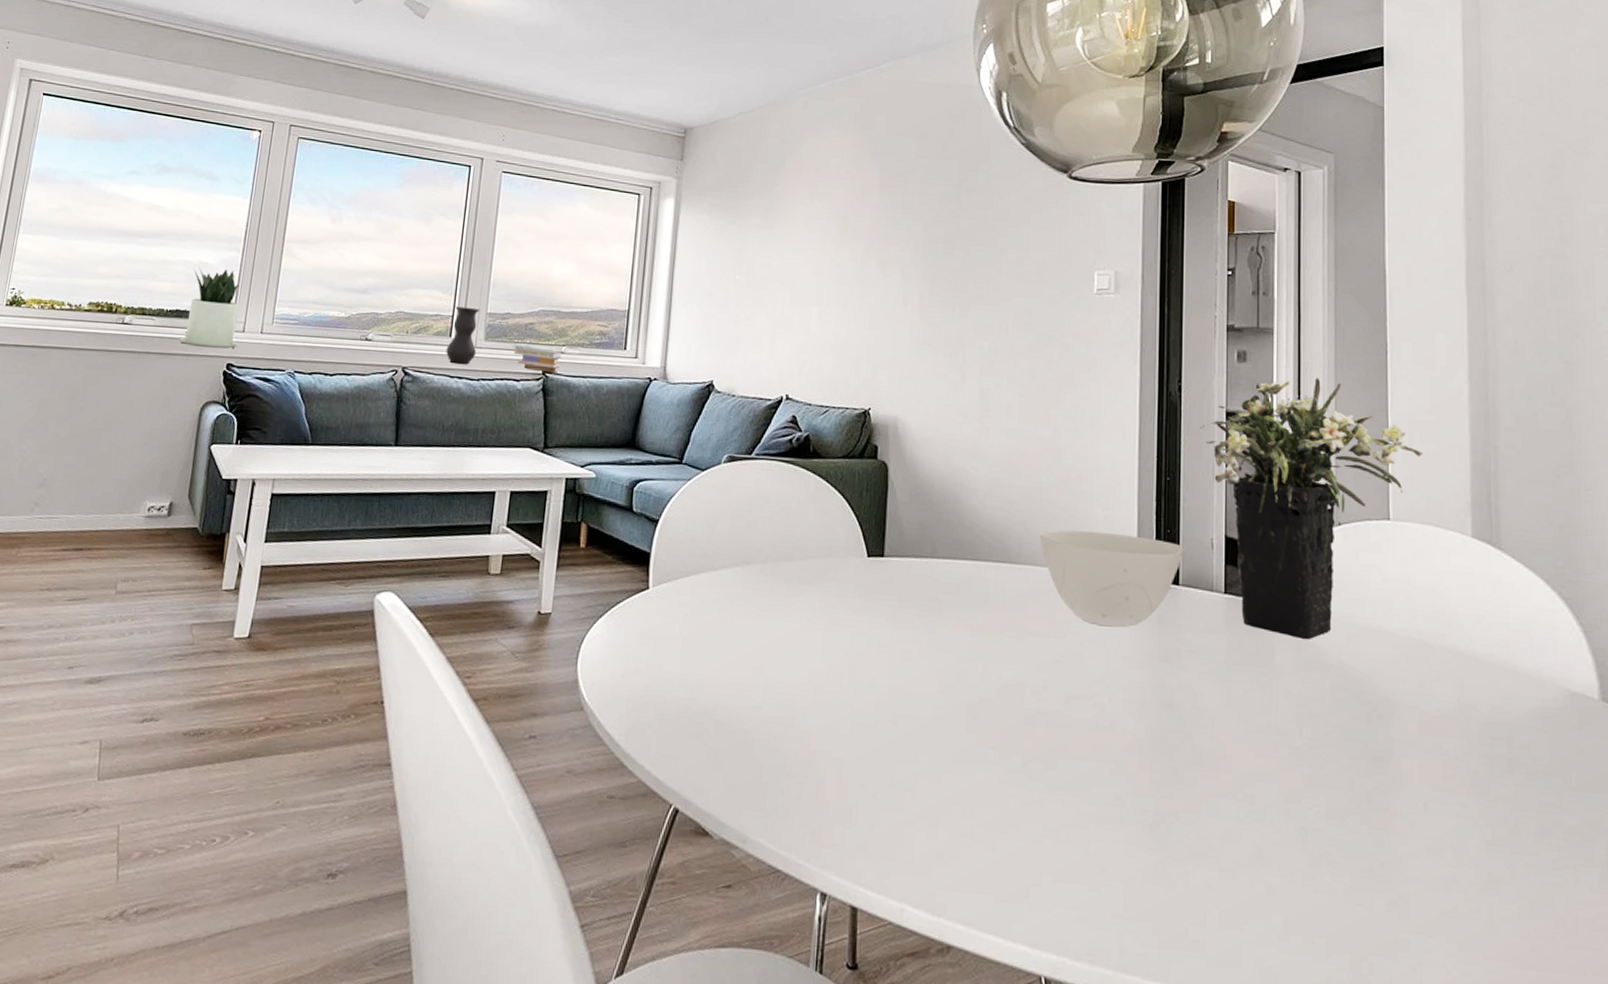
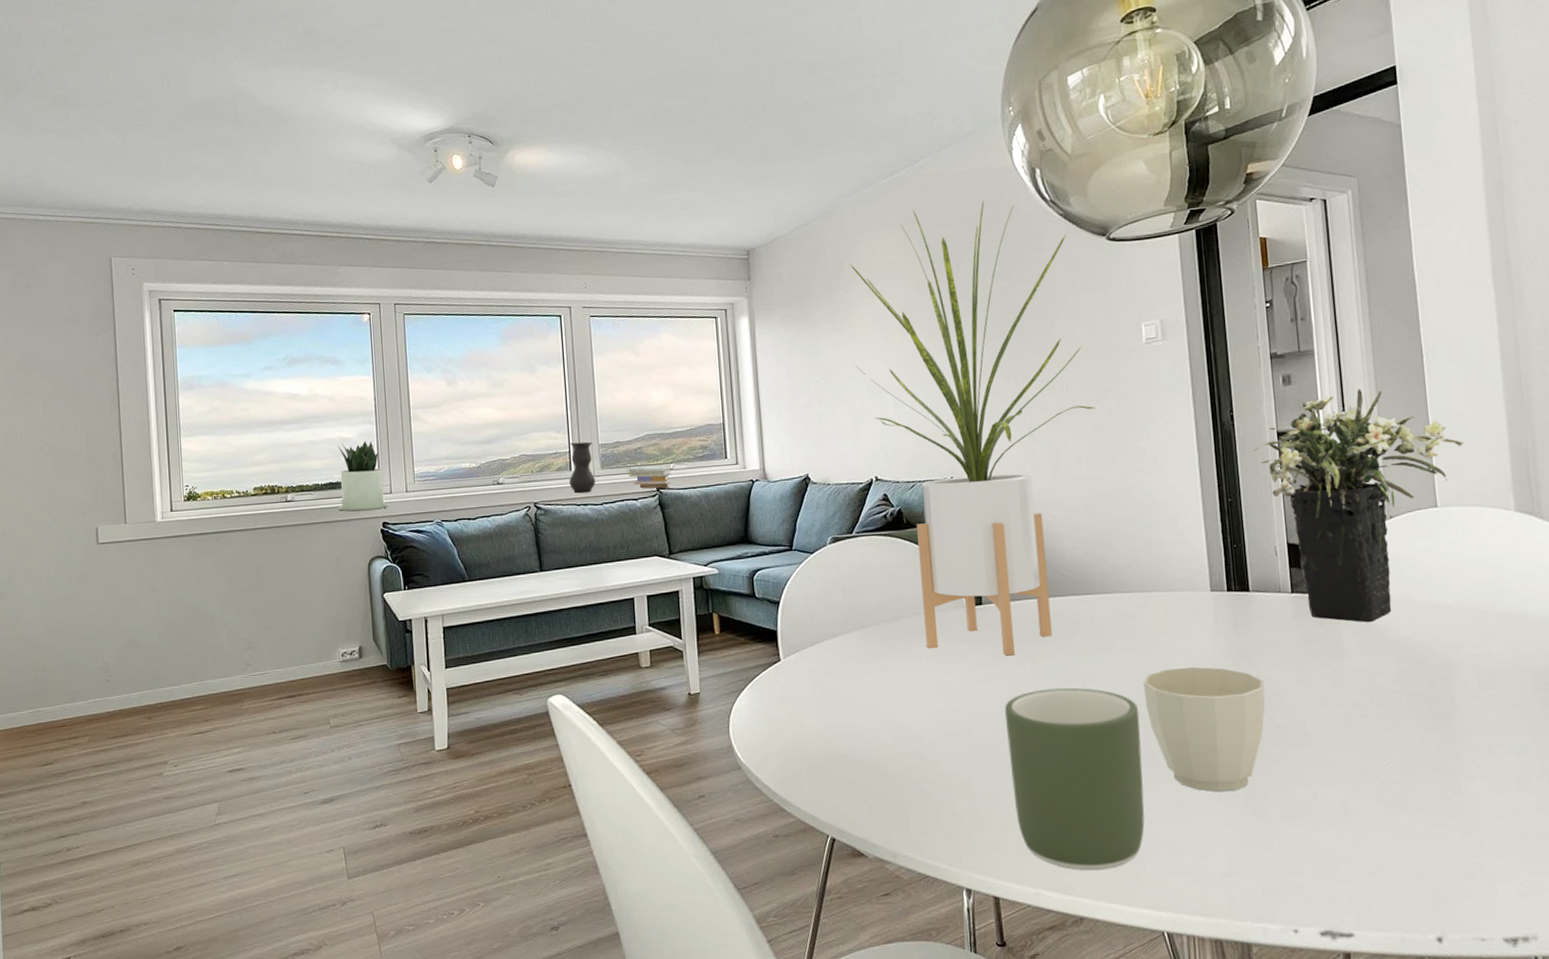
house plant: none [782,114,1035,621] -> present [850,199,1096,656]
mug: none [890,665,1043,890] -> present [1004,687,1145,870]
bowl: present [1040,530,1184,628] -> none [1119,554,1251,637]
cup: none [1050,661,1184,815] -> present [1143,666,1265,792]

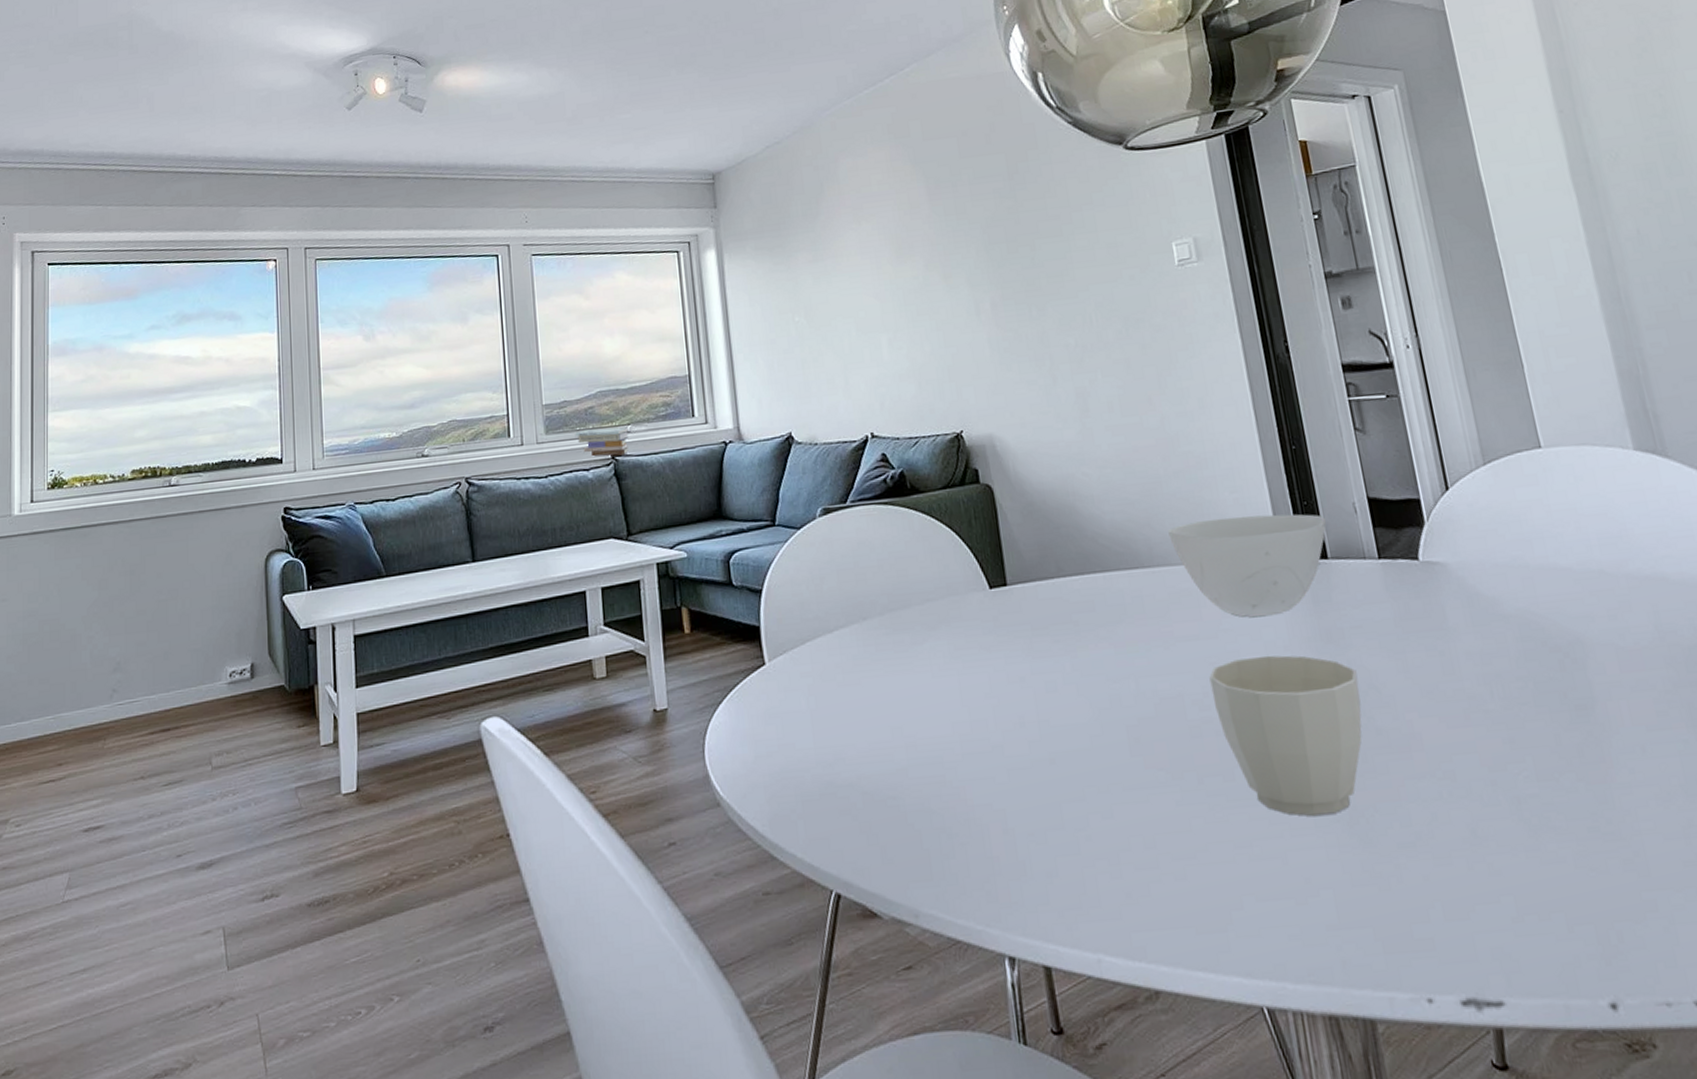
planter: present [337,441,388,512] -> none [230,409,291,497]
vase: present [569,441,596,494] -> none [507,402,540,465]
house plant: present [850,199,1096,656] -> none [831,108,1126,649]
mug: present [1004,687,1145,870] -> none [1042,687,1227,926]
bowl: none [1119,554,1251,637] -> present [1168,513,1327,618]
flower arrangement: present [1254,389,1464,622] -> none [1316,310,1563,593]

